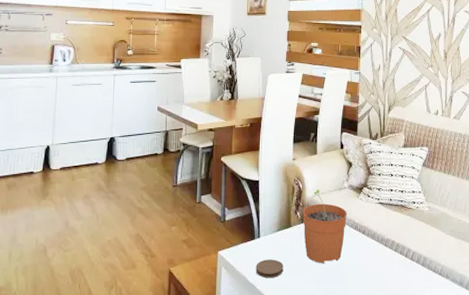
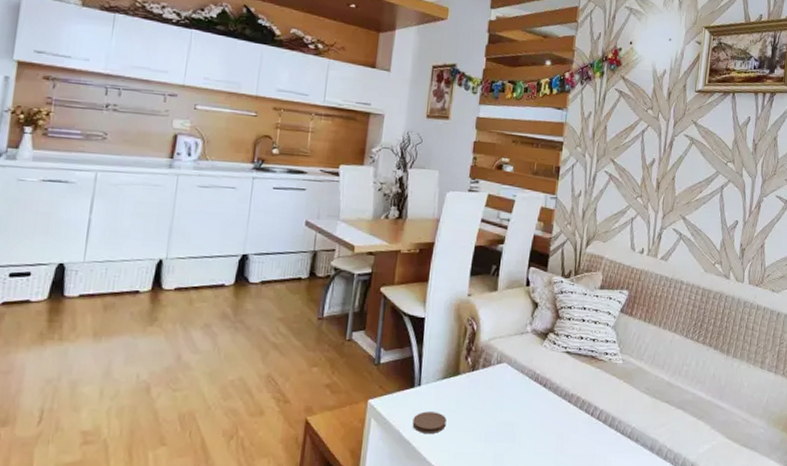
plant pot: present [303,190,347,263] -> none [473,333,528,419]

